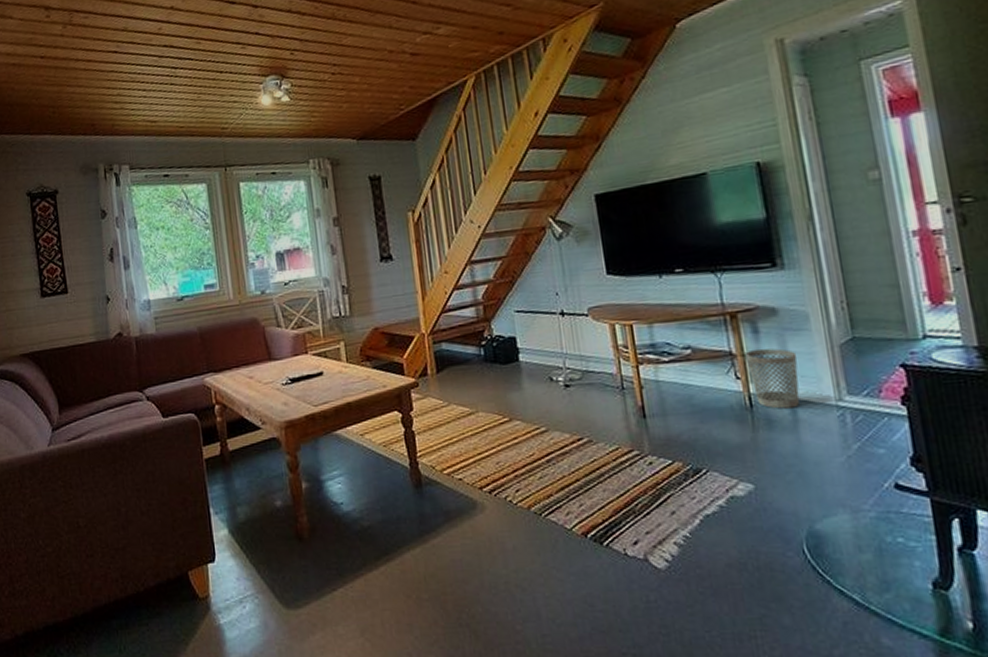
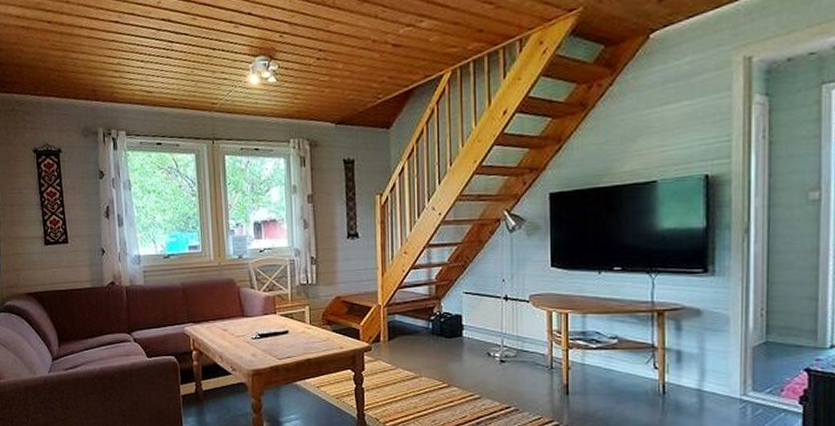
wastebasket: present [744,348,800,409] -> none [665,345,713,398]

